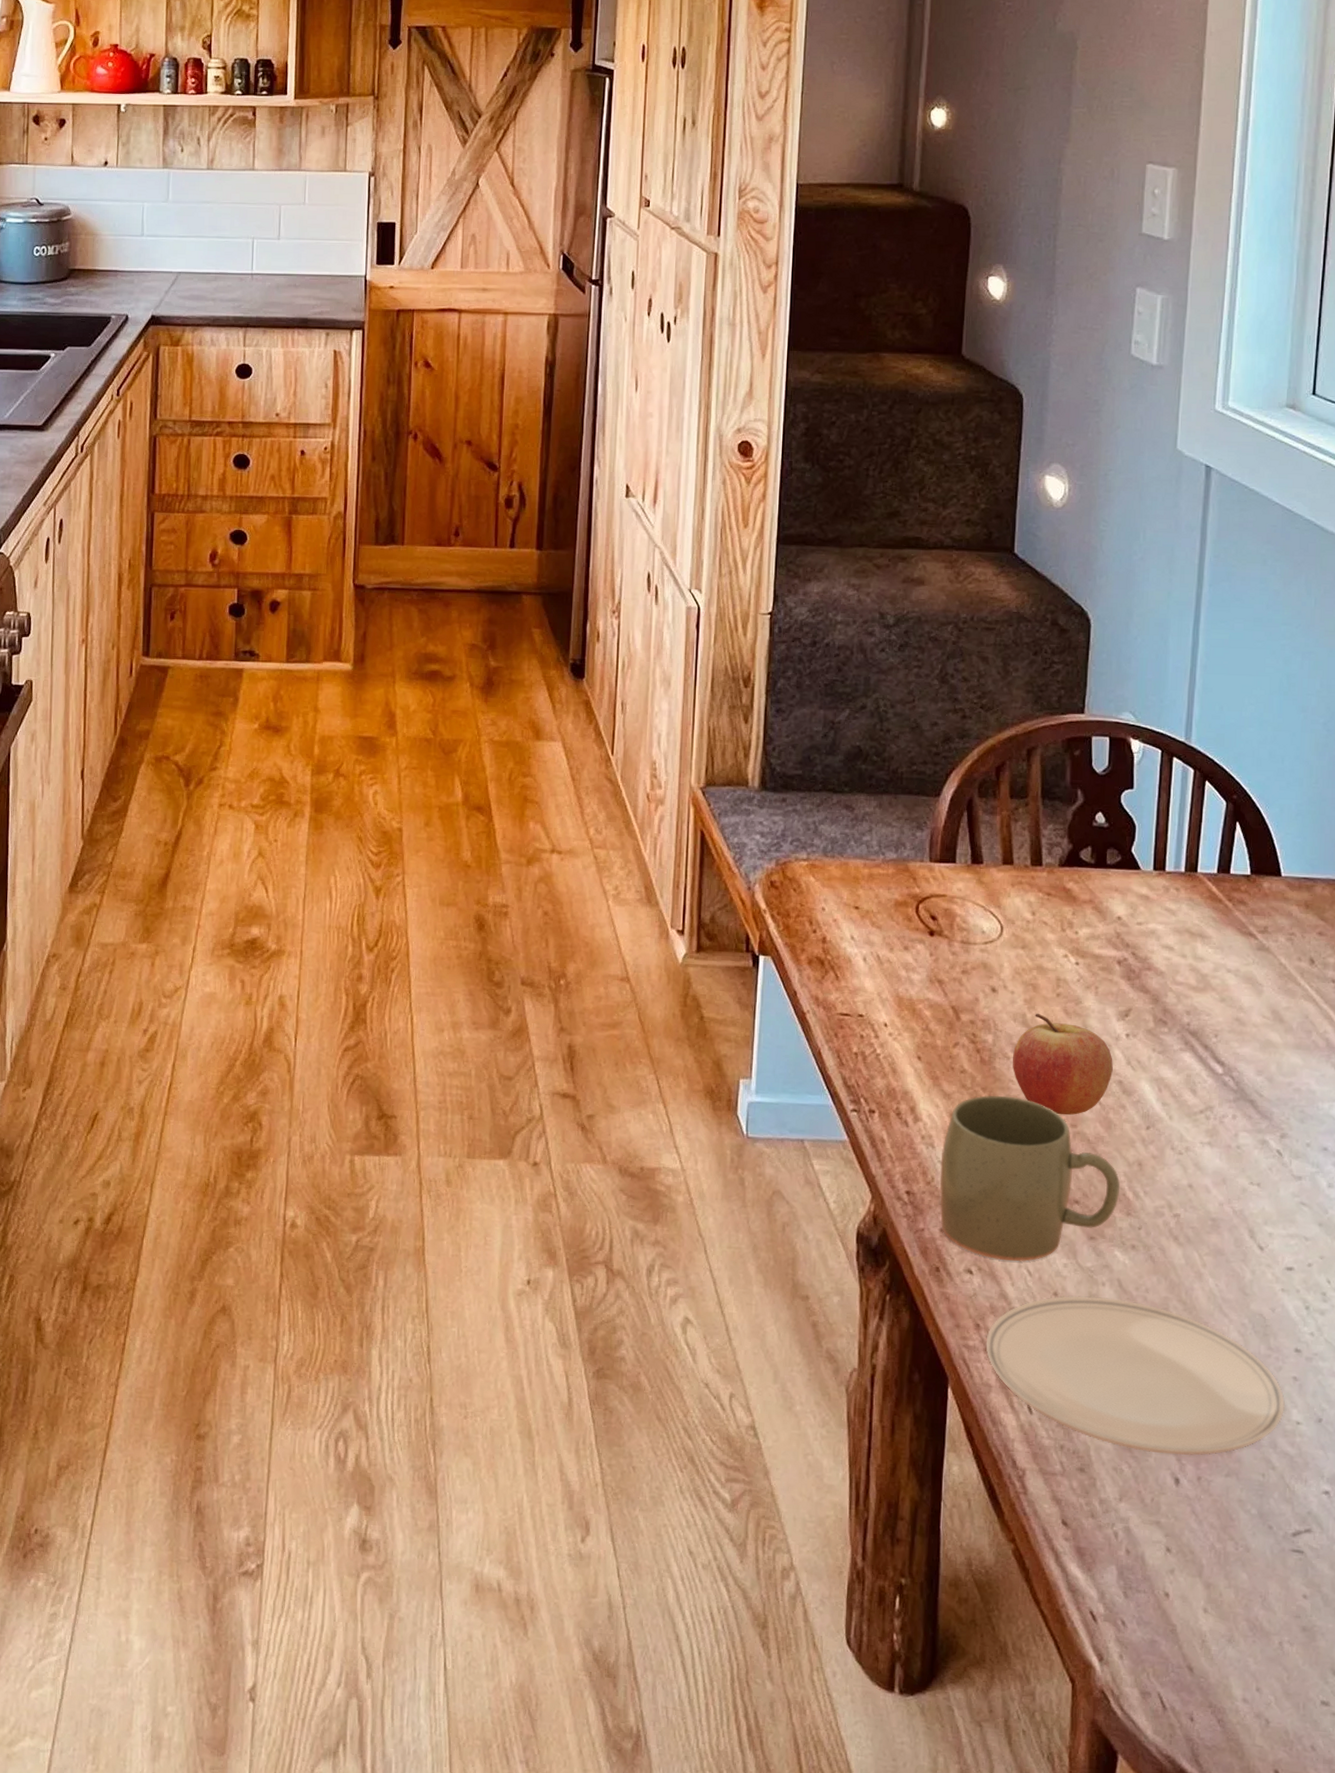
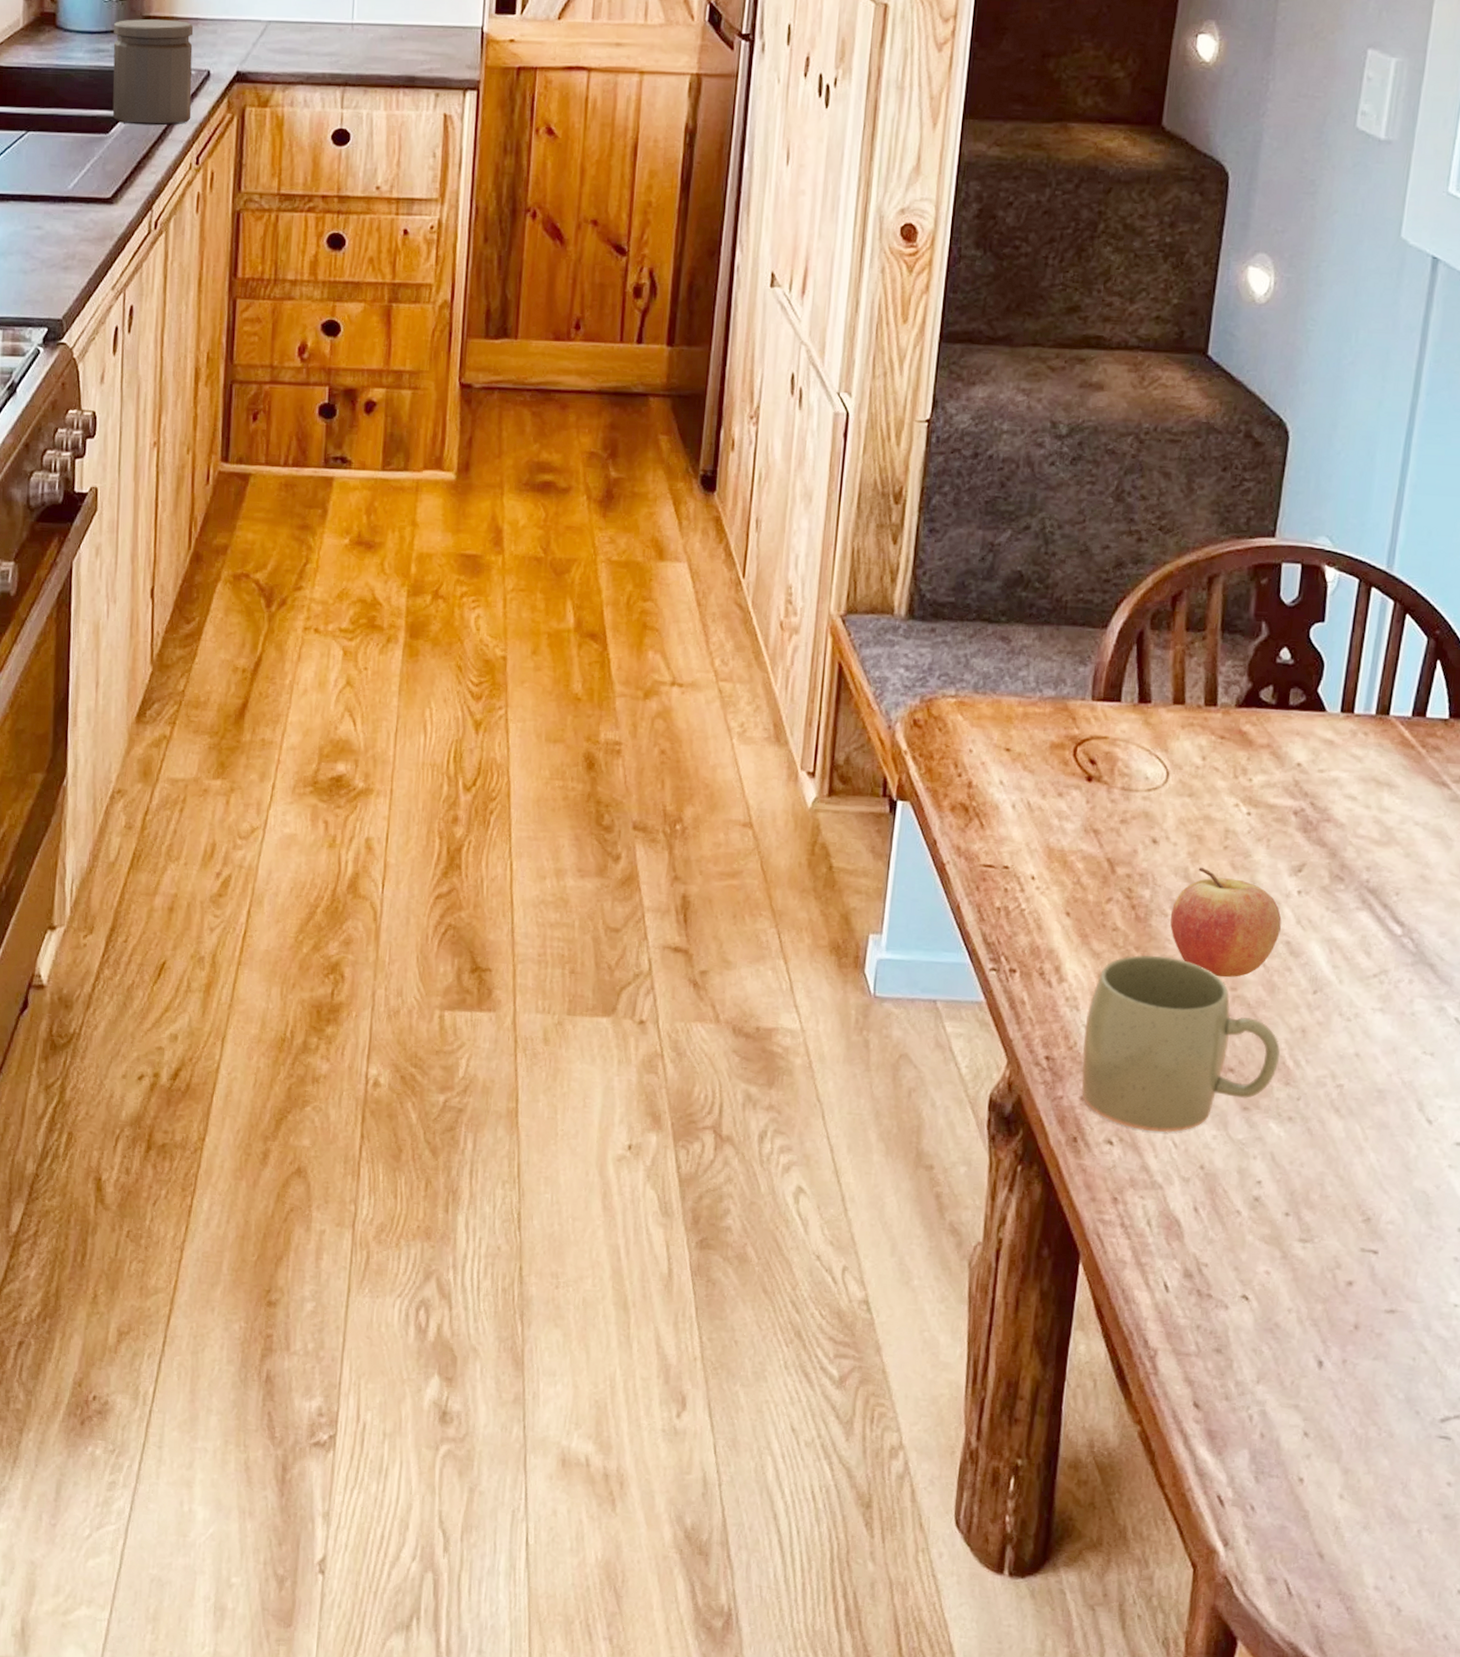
jar: none [43,271,113,363] -> present [112,19,194,126]
plate: present [985,1296,1286,1456] -> none [1122,1169,1444,1338]

